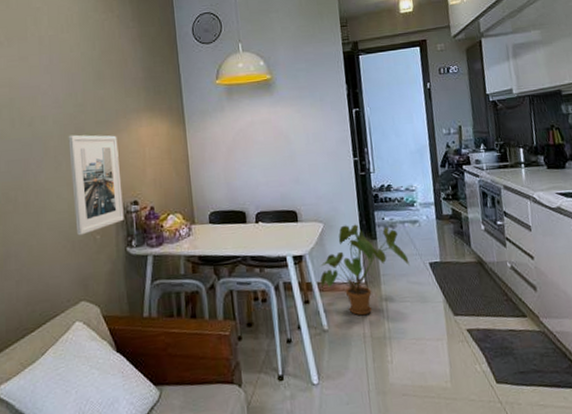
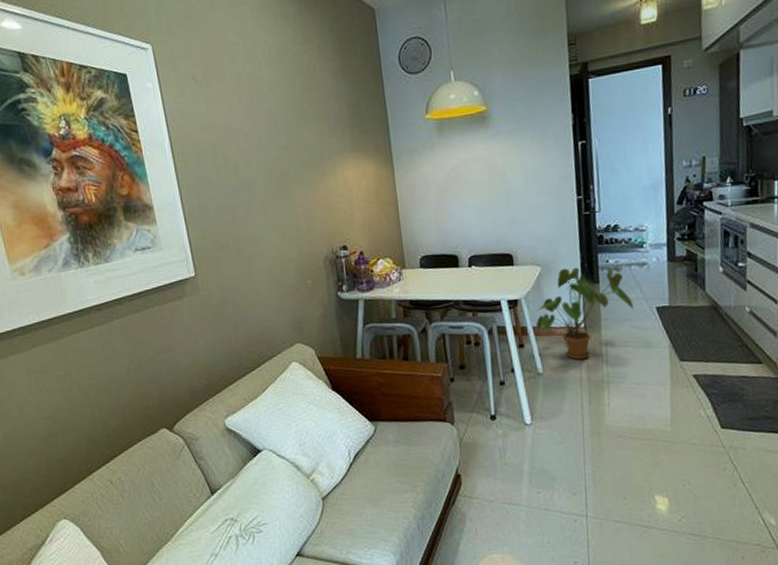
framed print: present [68,134,124,236] -> none [274,178,334,281]

